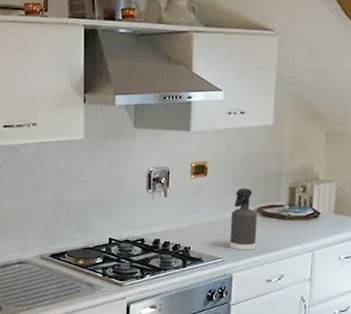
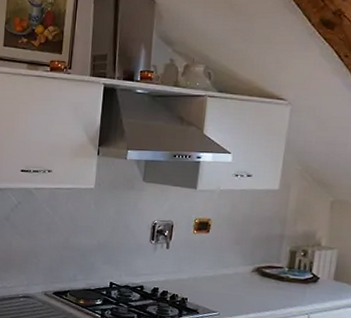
spray bottle: present [230,188,257,250] -> none [226,247,256,307]

